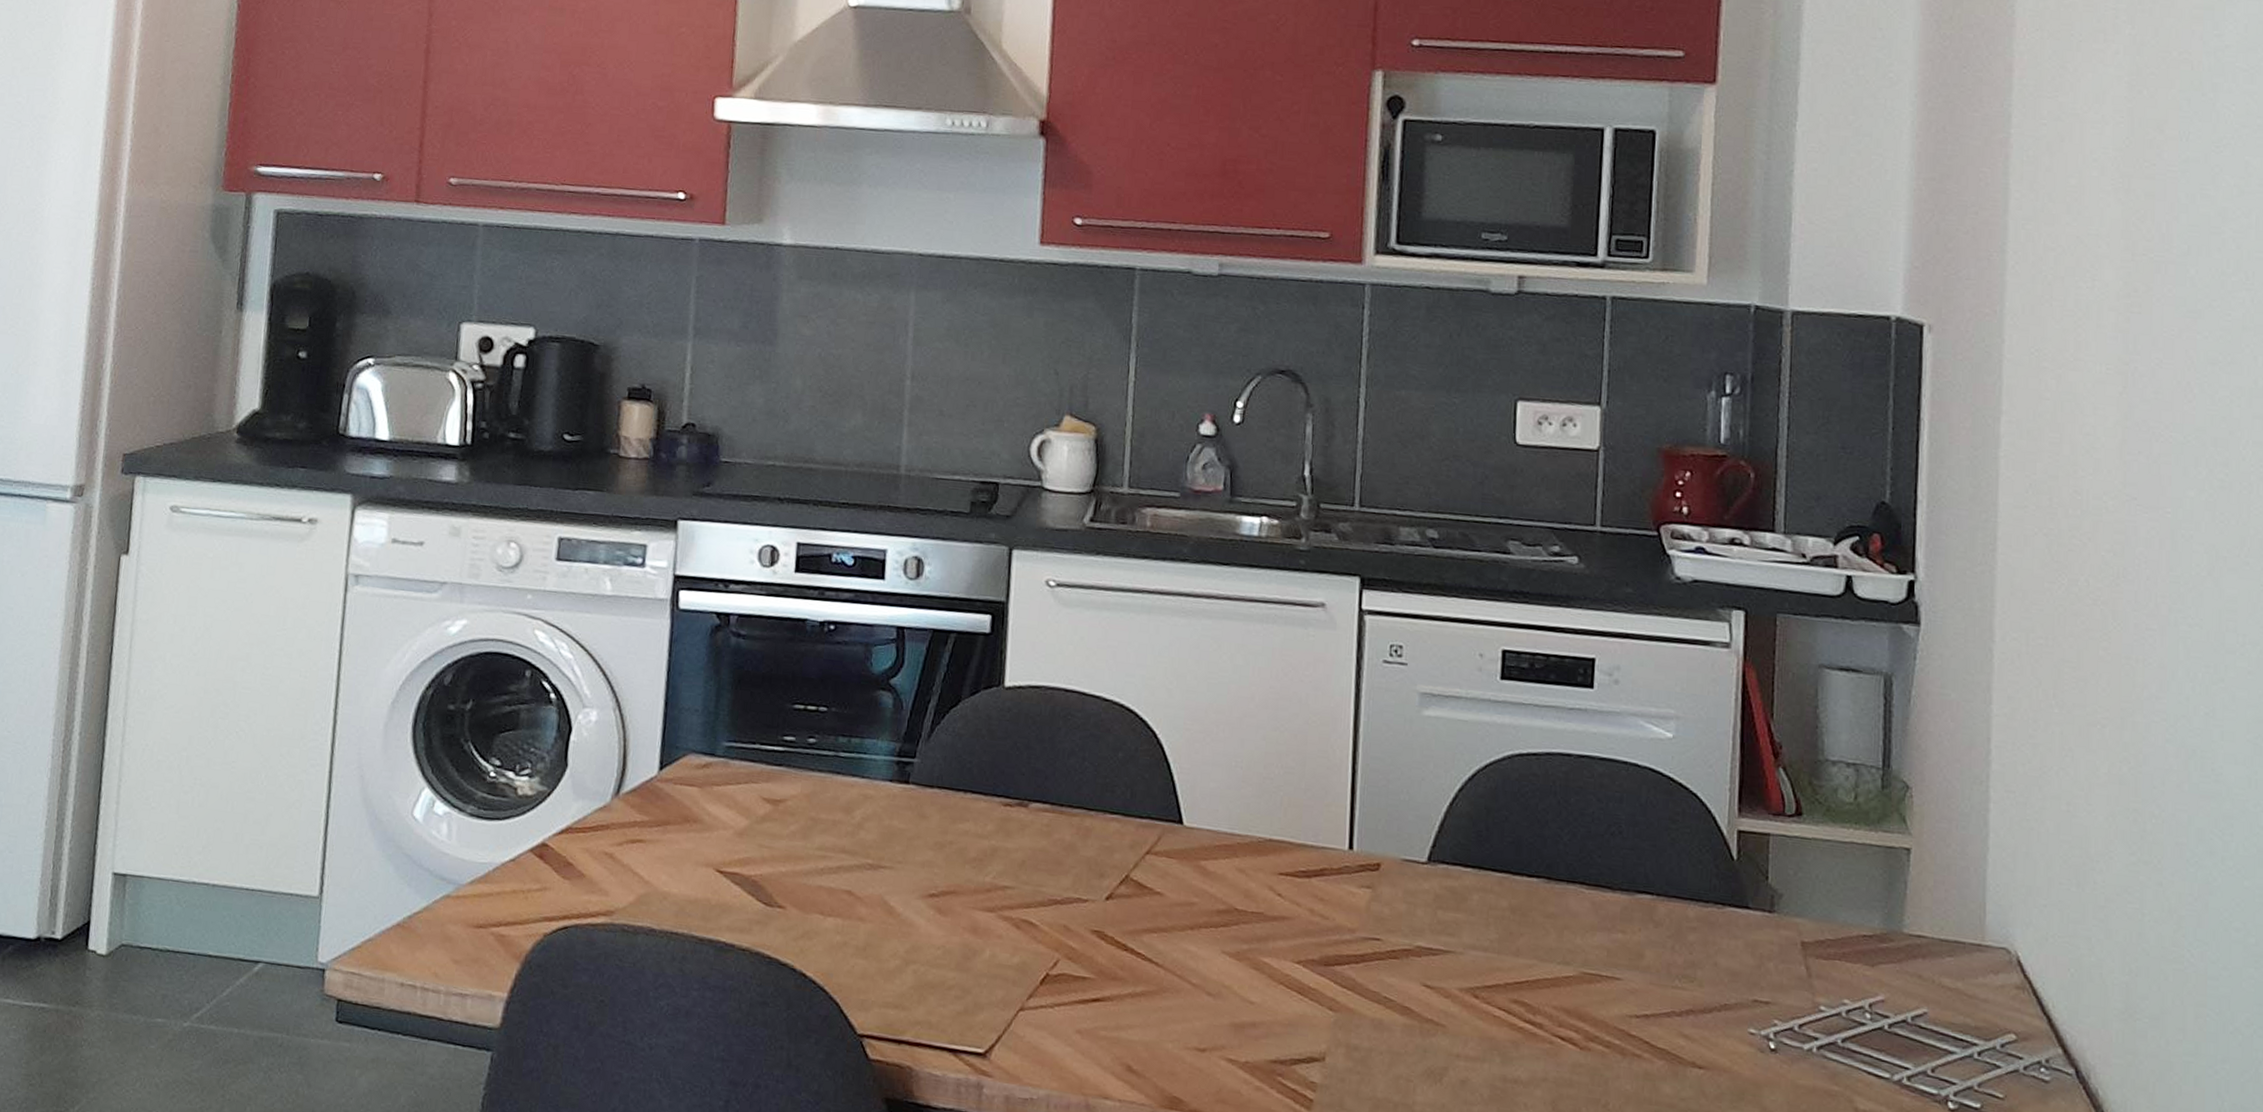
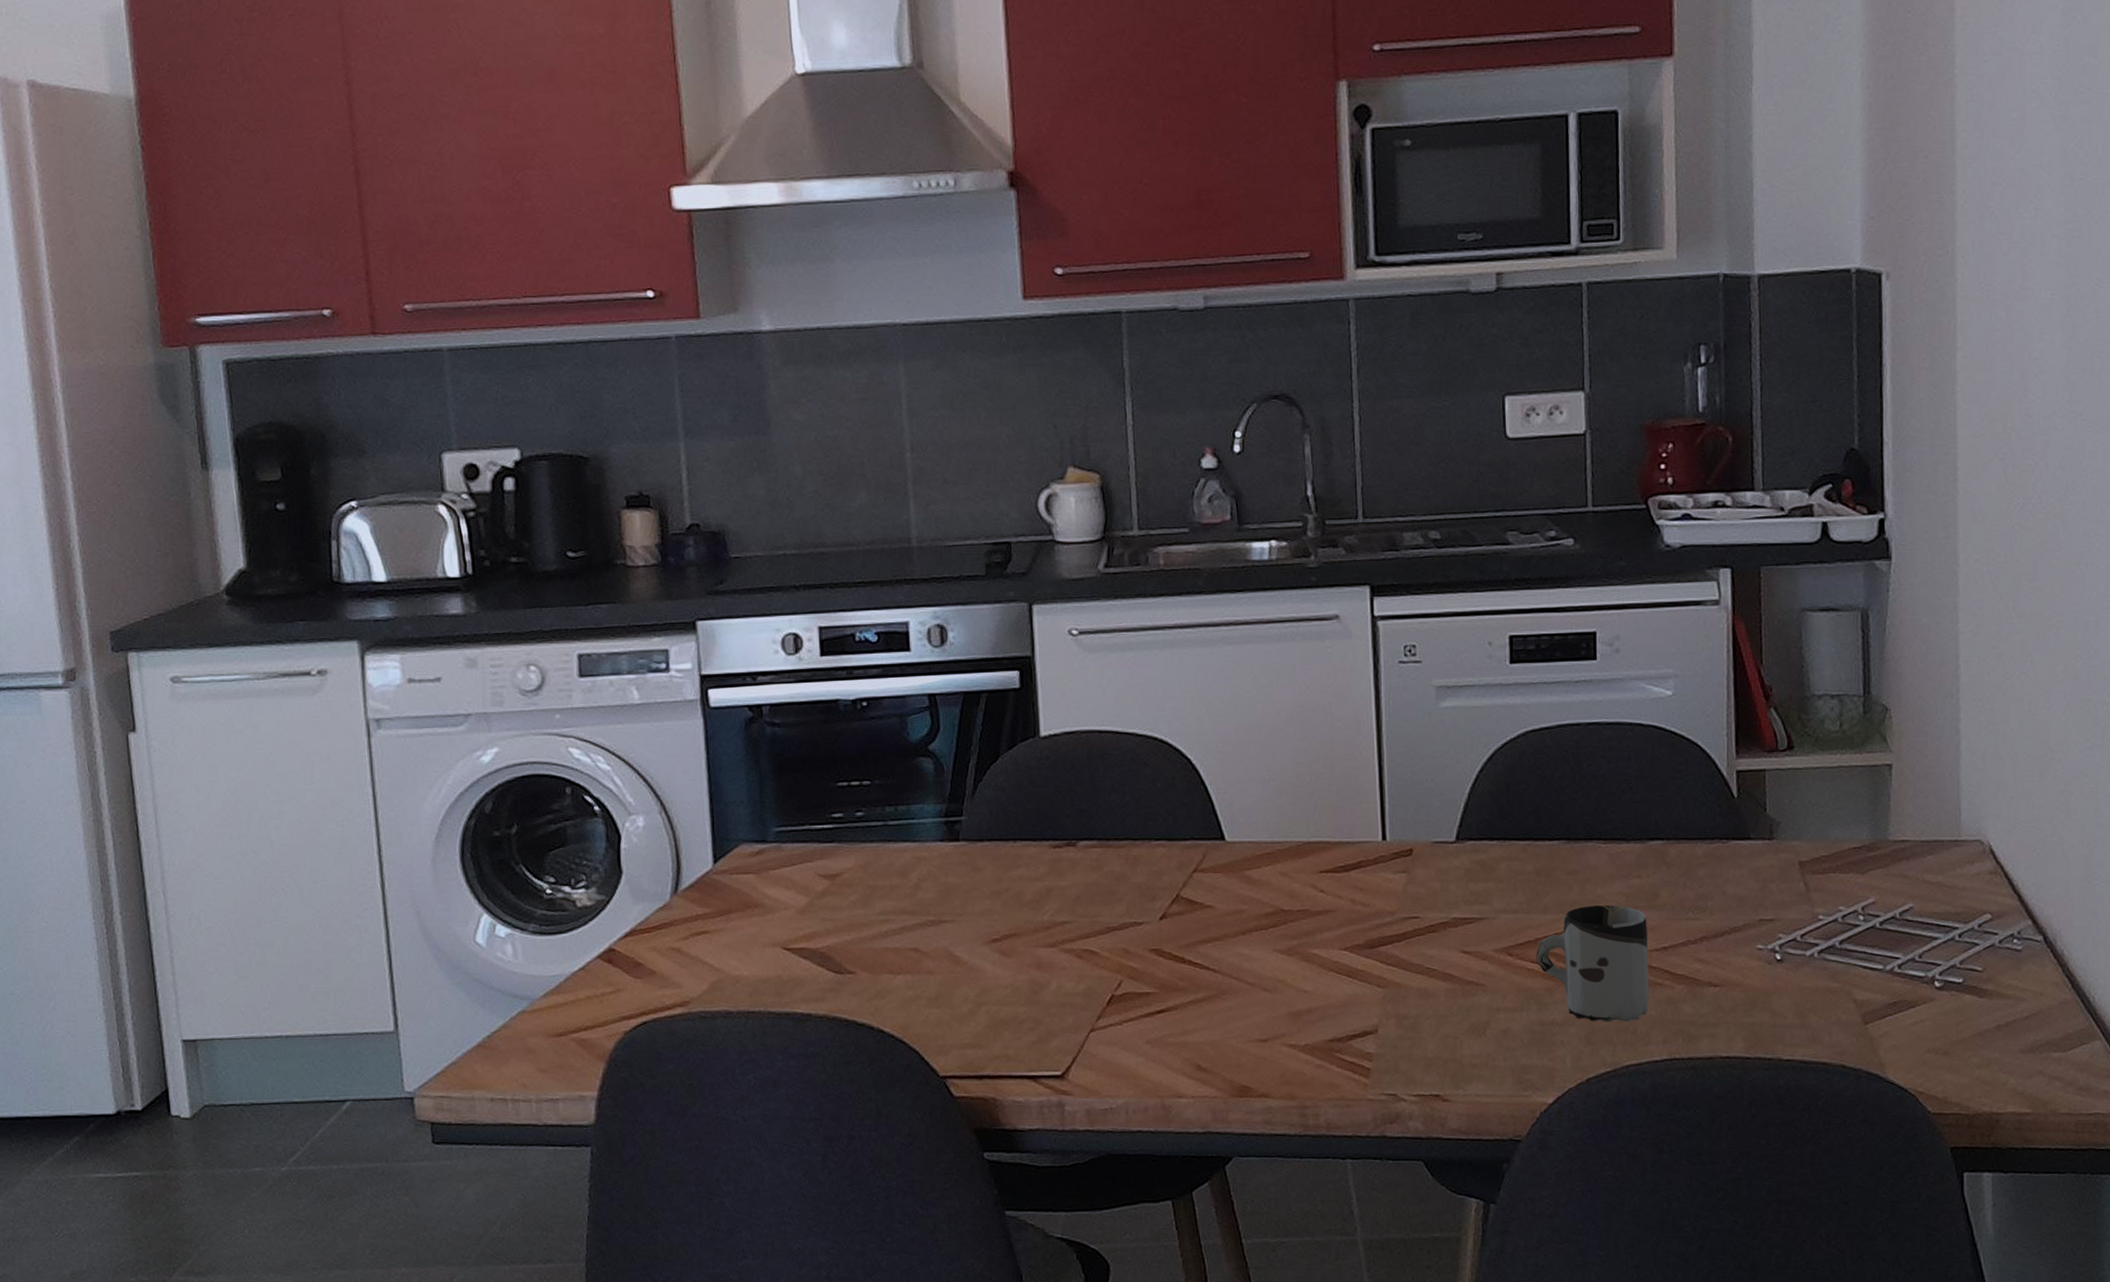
cup: none [1504,955,1629,1093] -> present [1536,905,1650,1022]

